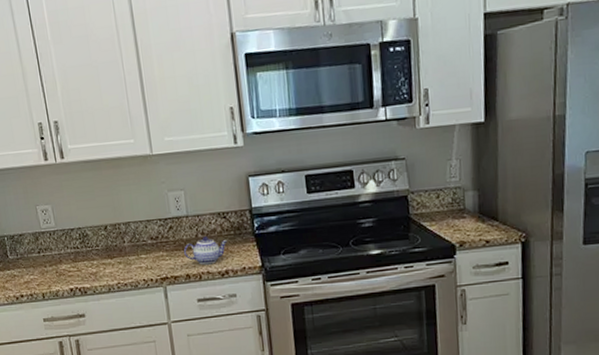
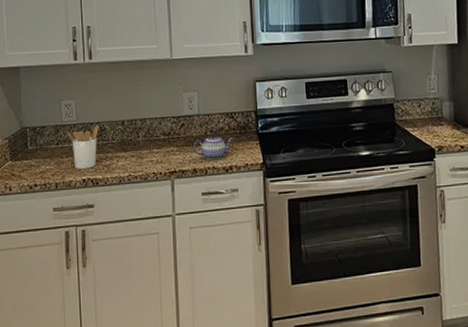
utensil holder: none [47,230,82,278] -> present [67,125,100,169]

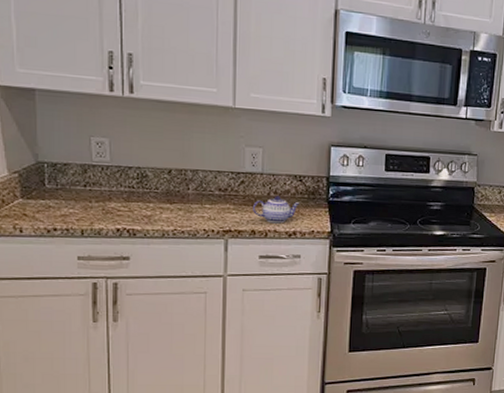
utensil holder: present [67,125,100,169] -> none [97,170,140,217]

